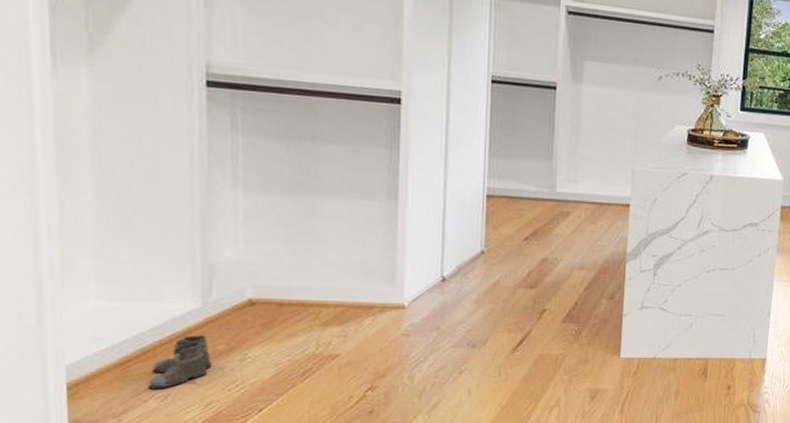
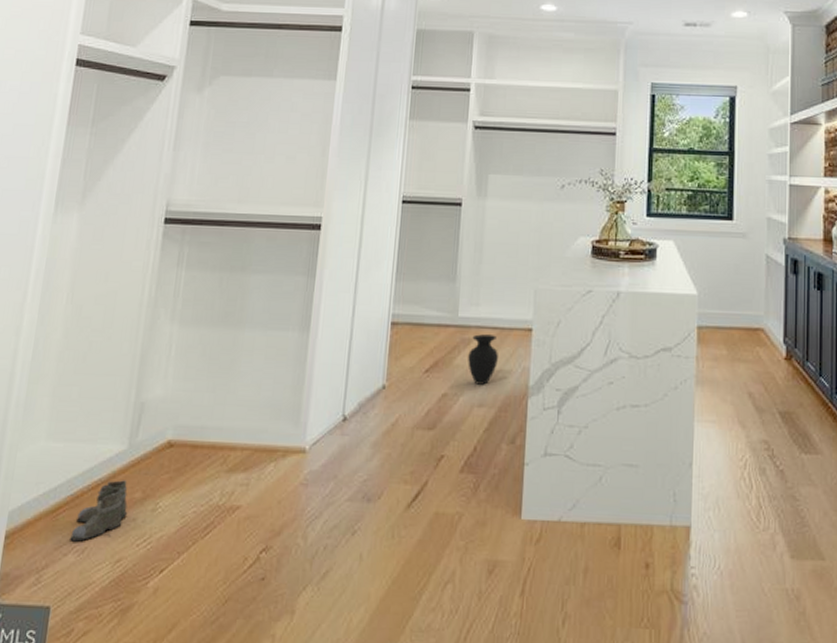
vase: none [567,208,597,251] -> present [468,334,498,385]

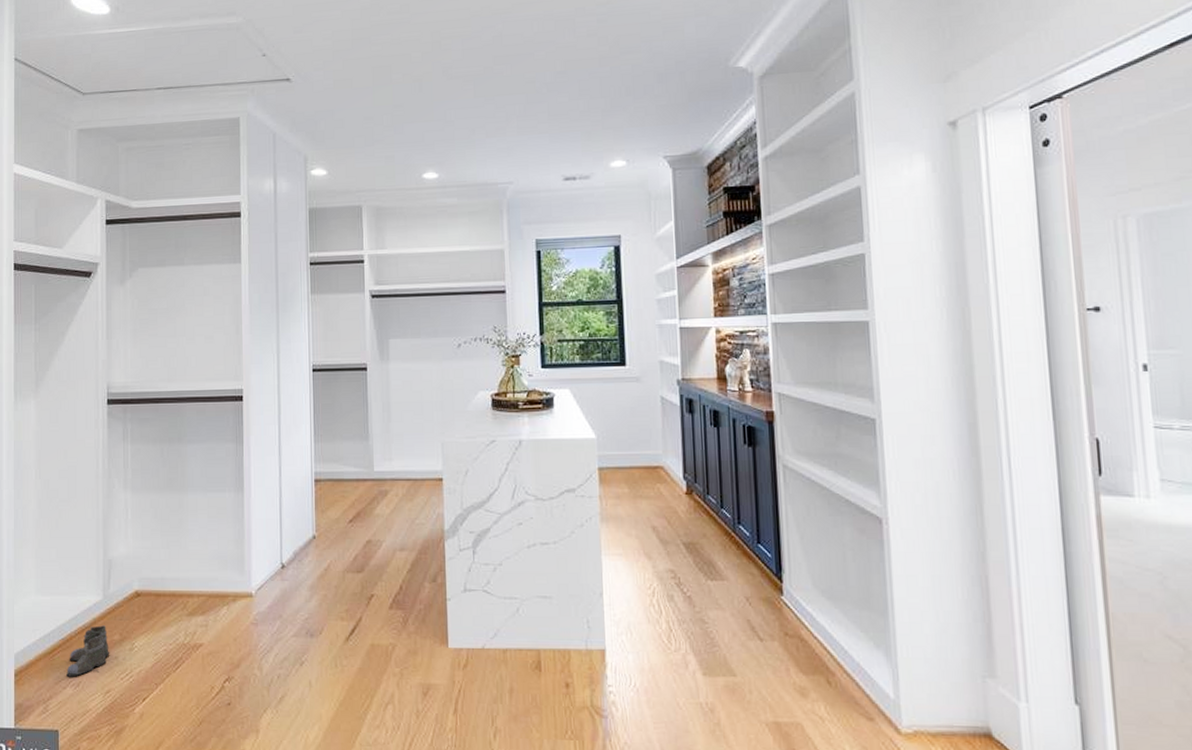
vase: present [468,334,498,385] -> none [386,486,414,531]

